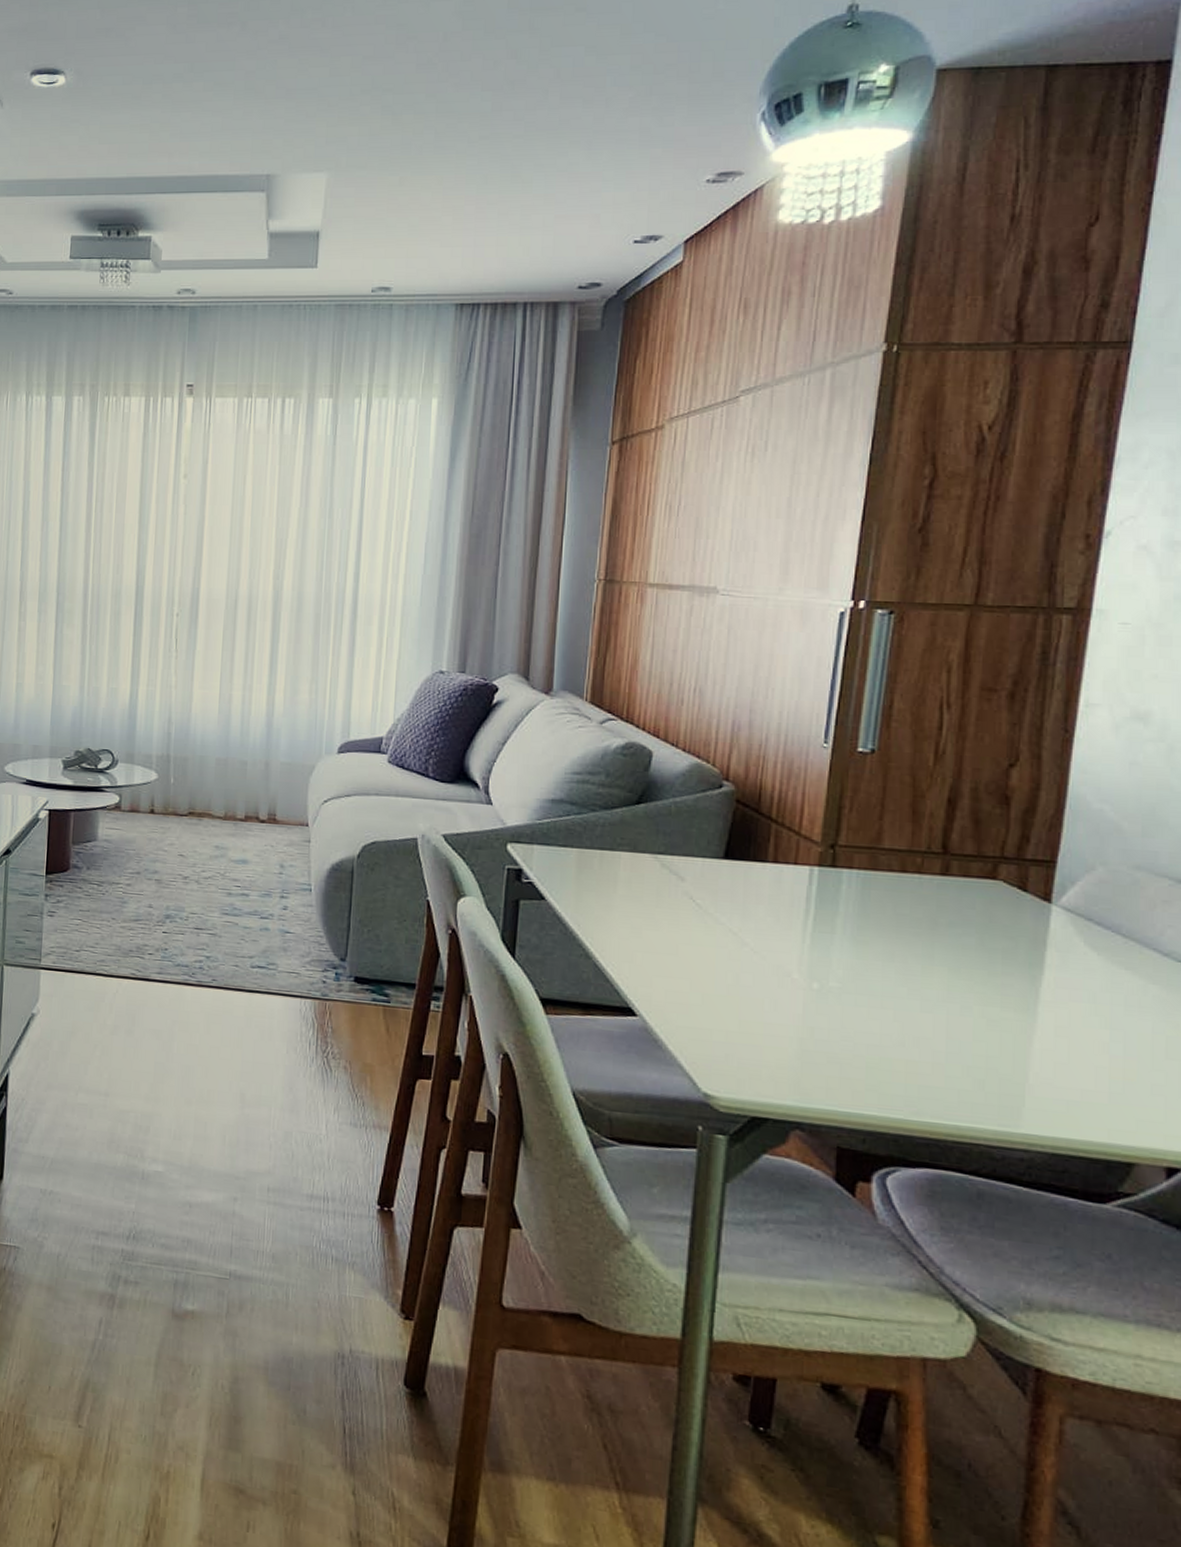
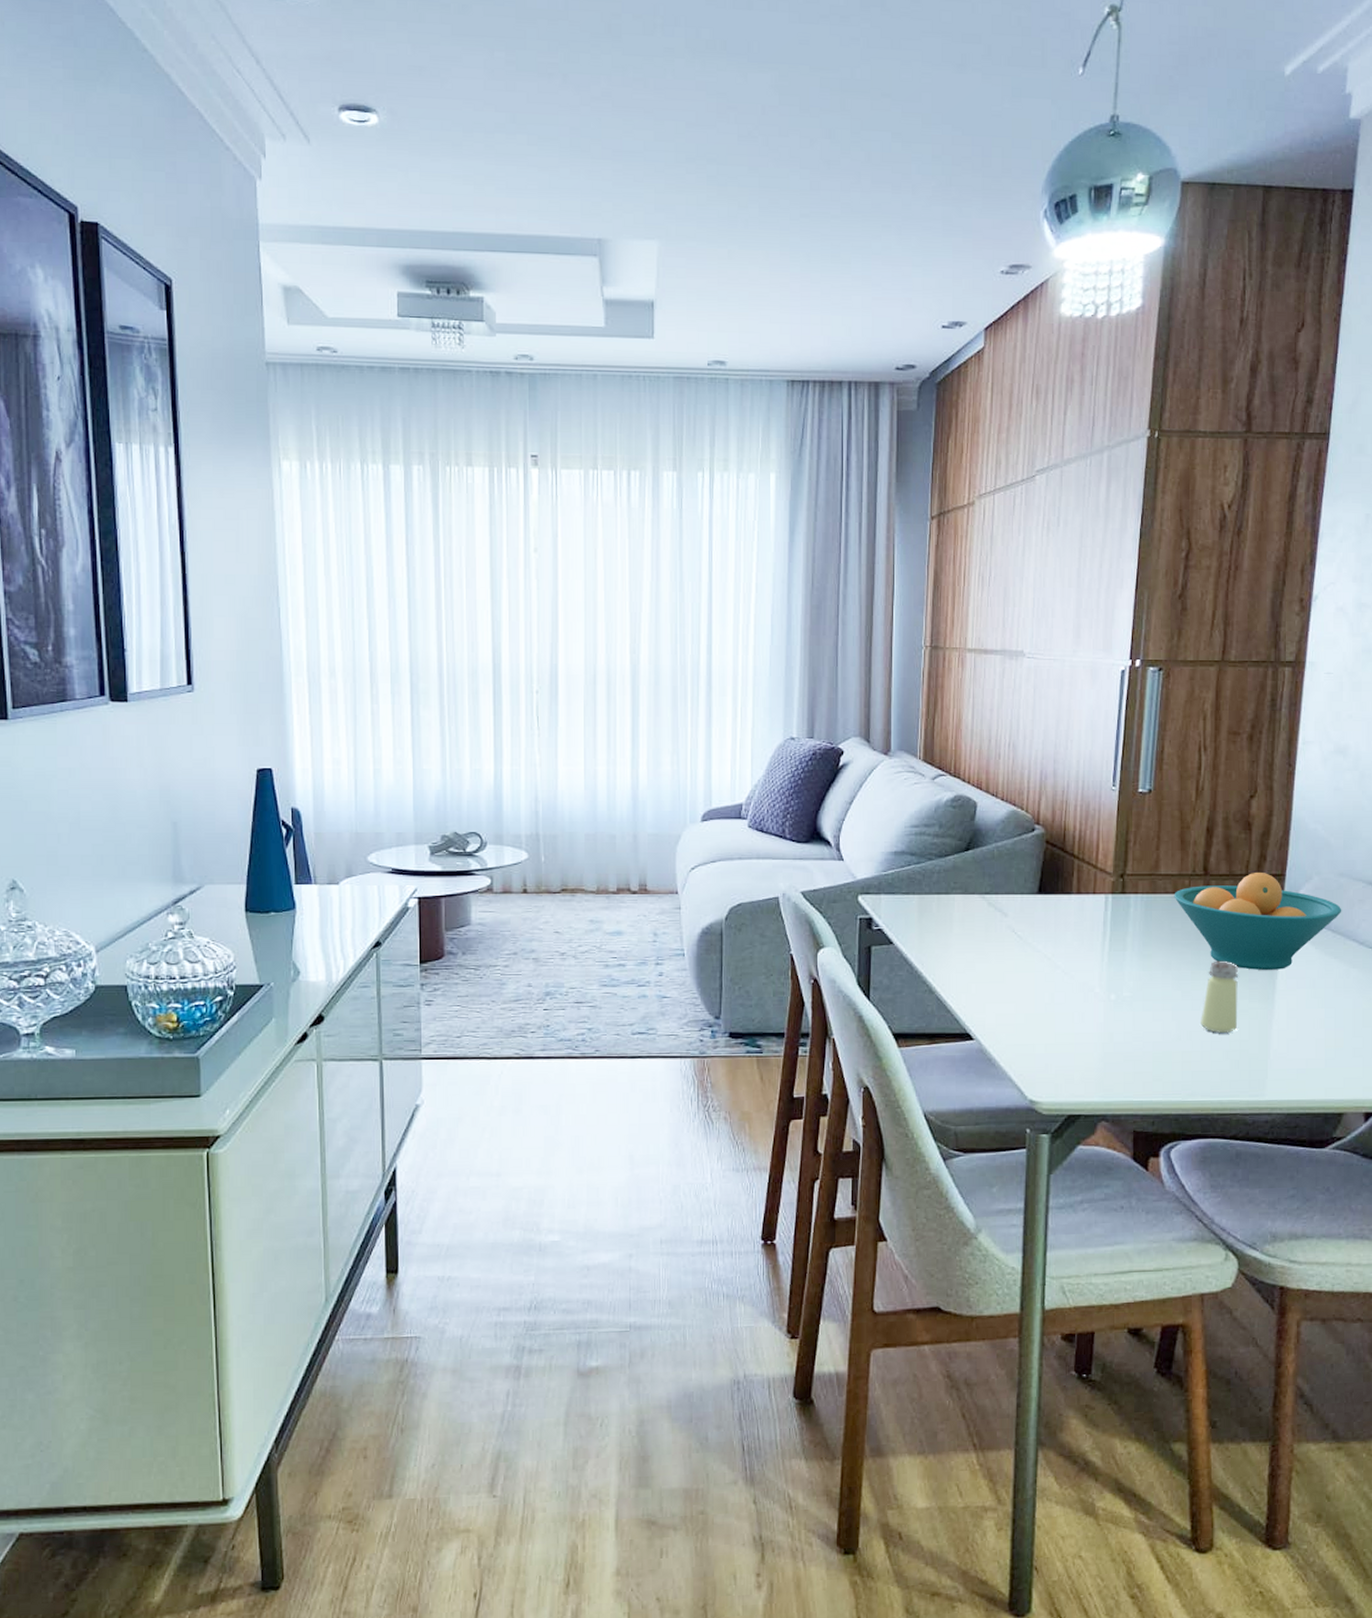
fruit bowl: none [901,856,1138,976] -> present [1174,873,1342,970]
saltshaker: none [932,957,987,1046] -> present [1201,961,1239,1034]

